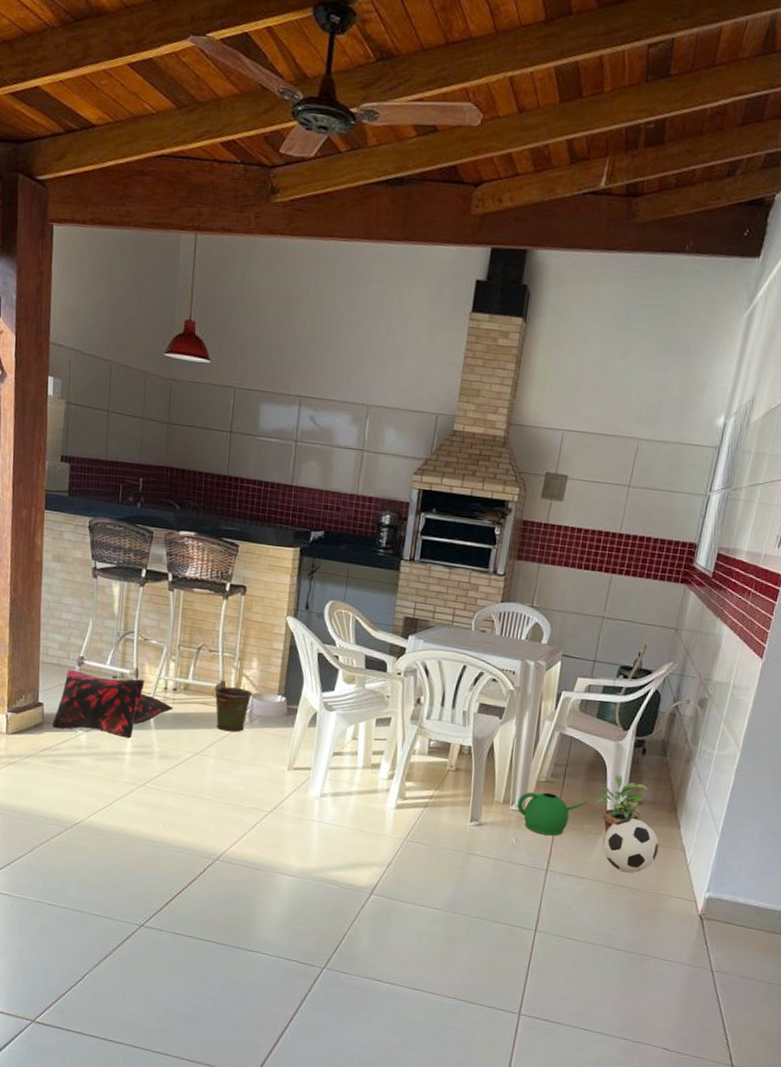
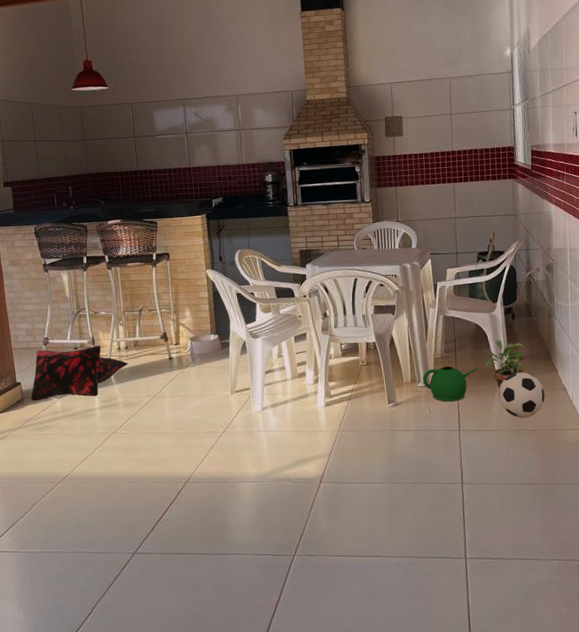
bucket: present [212,685,253,732] -> none [157,335,191,373]

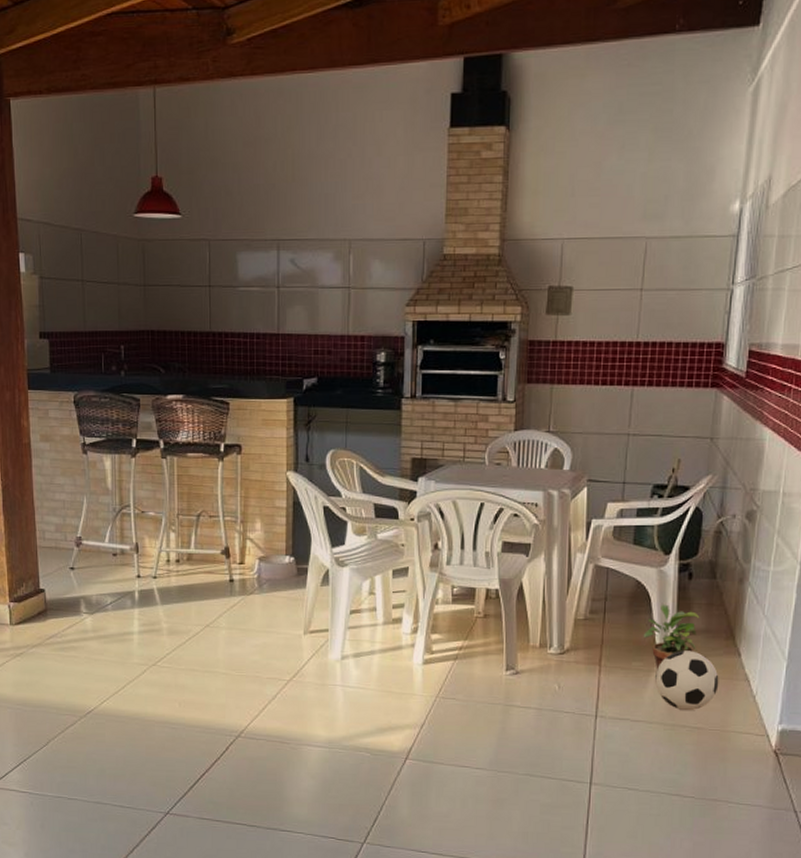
cushion: present [31,345,129,401] -> none [56,551,178,617]
watering can: present [423,366,479,402] -> none [556,631,634,678]

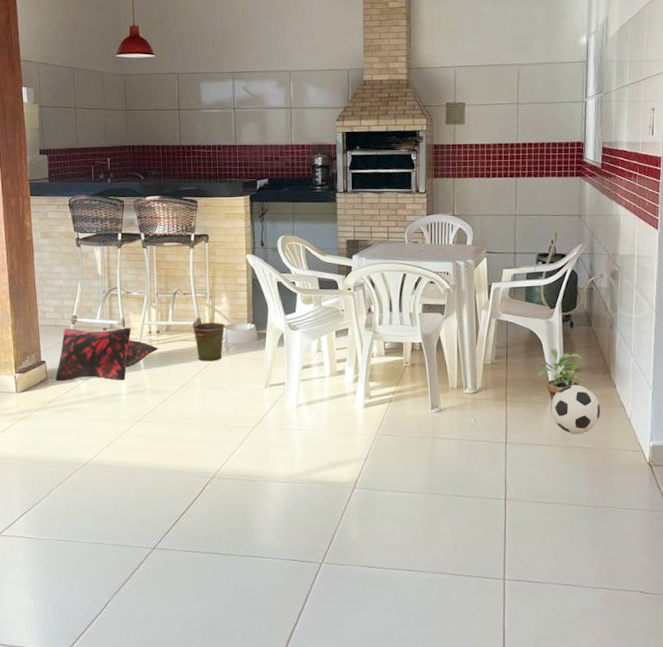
cushion: none [56,551,178,617] -> present [55,327,159,381]
bucket: none [217,552,259,600] -> present [190,322,226,362]

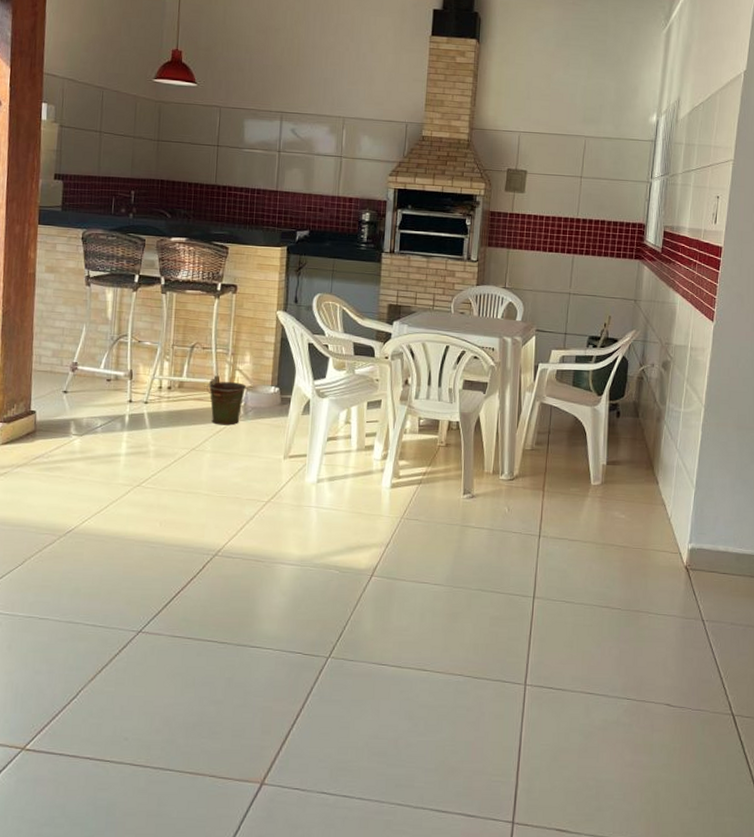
cushion: present [55,327,159,381] -> none [45,375,169,440]
potted plant: present [538,348,582,402] -> none [579,438,626,495]
soccer ball: present [550,385,601,435] -> none [589,478,641,532]

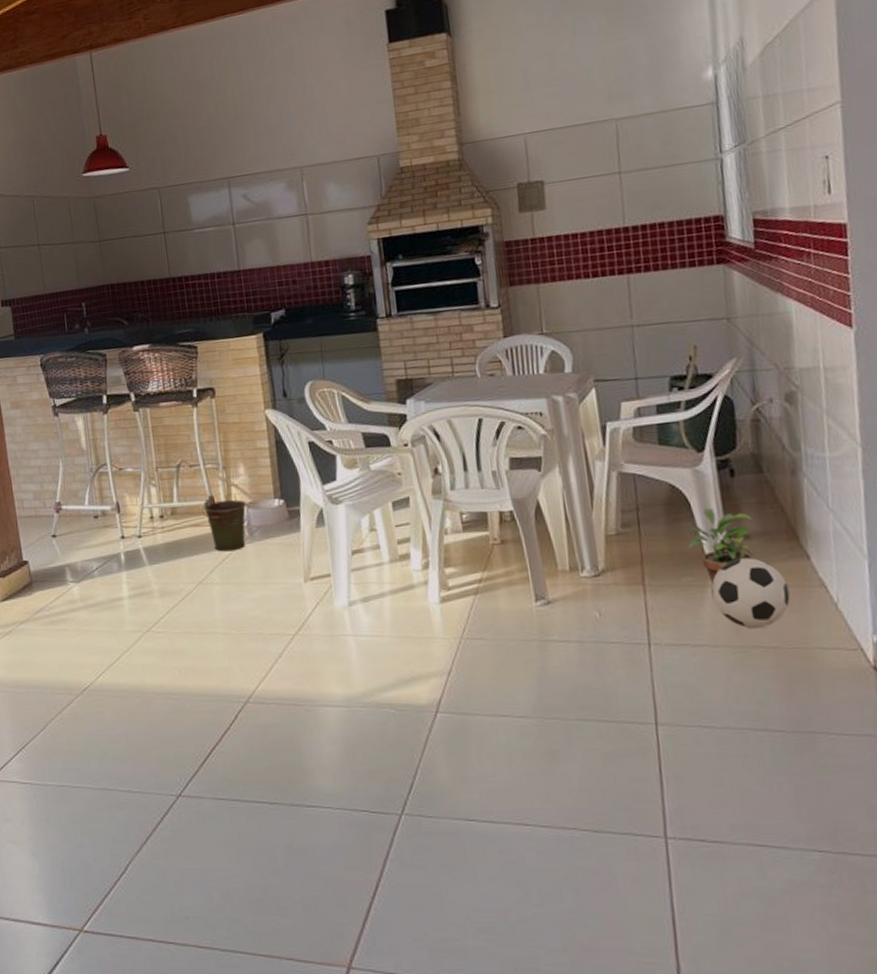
potted plant: none [579,438,626,495] -> present [688,507,757,584]
soccer ball: none [589,478,641,532] -> present [711,557,790,629]

